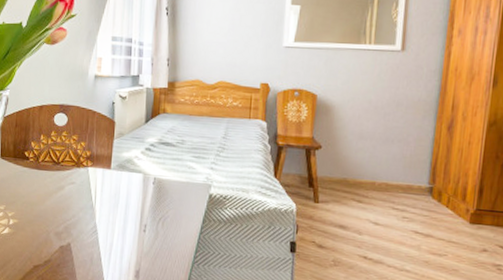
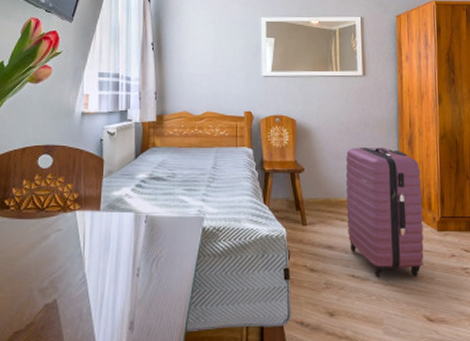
suitcase: none [363,128,459,267] -> present [345,148,424,278]

